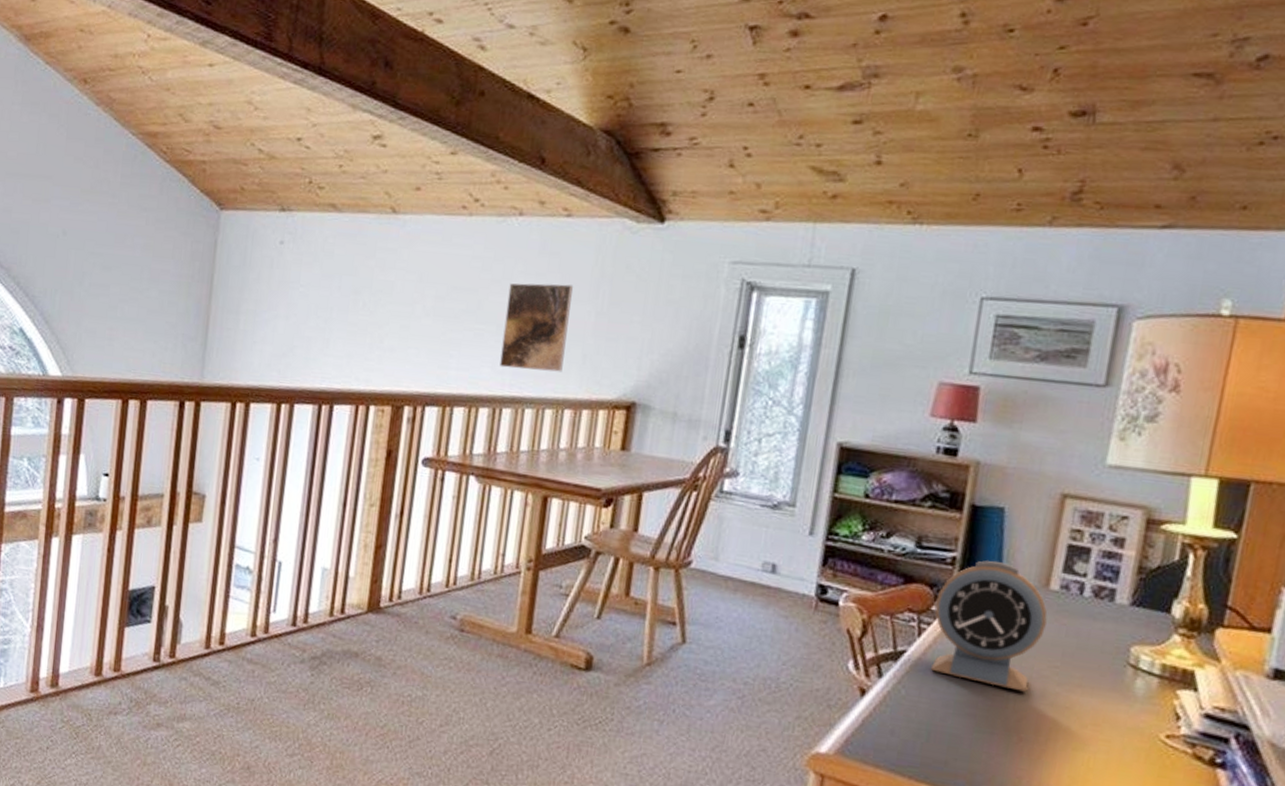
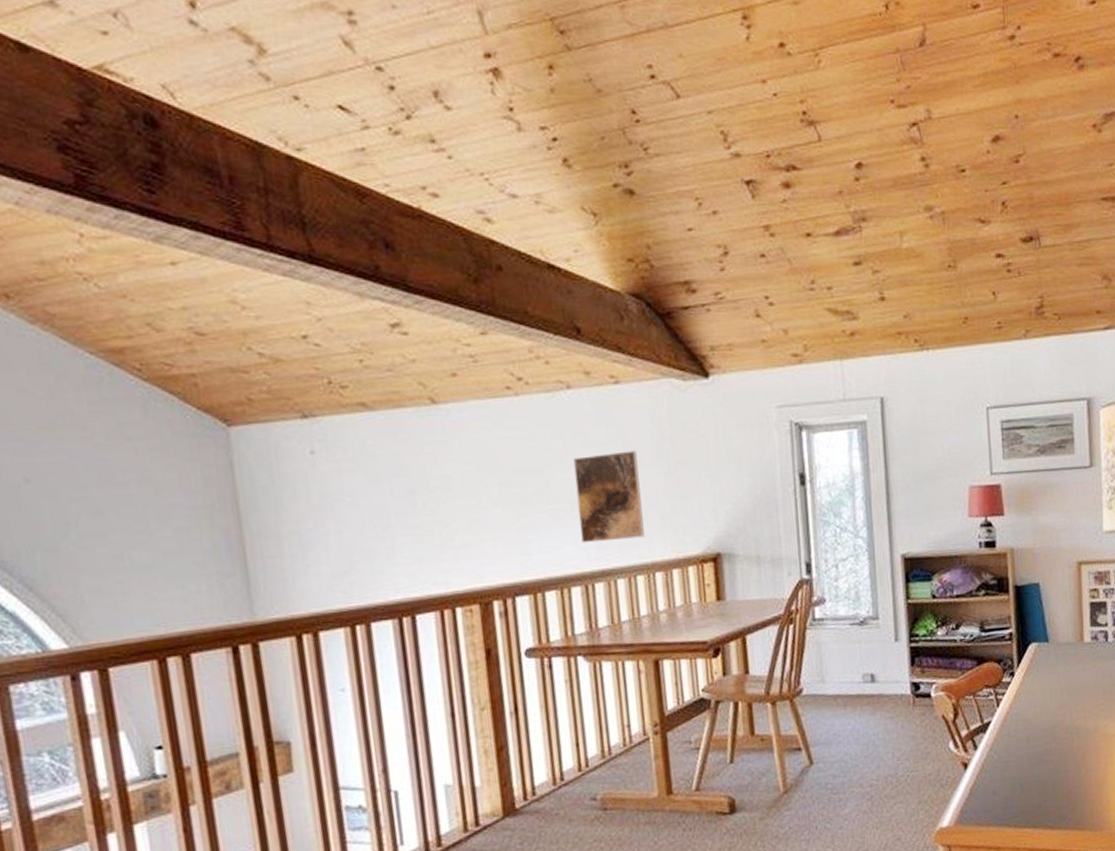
alarm clock: present [930,560,1047,692] -> none [1004,629,1088,733]

